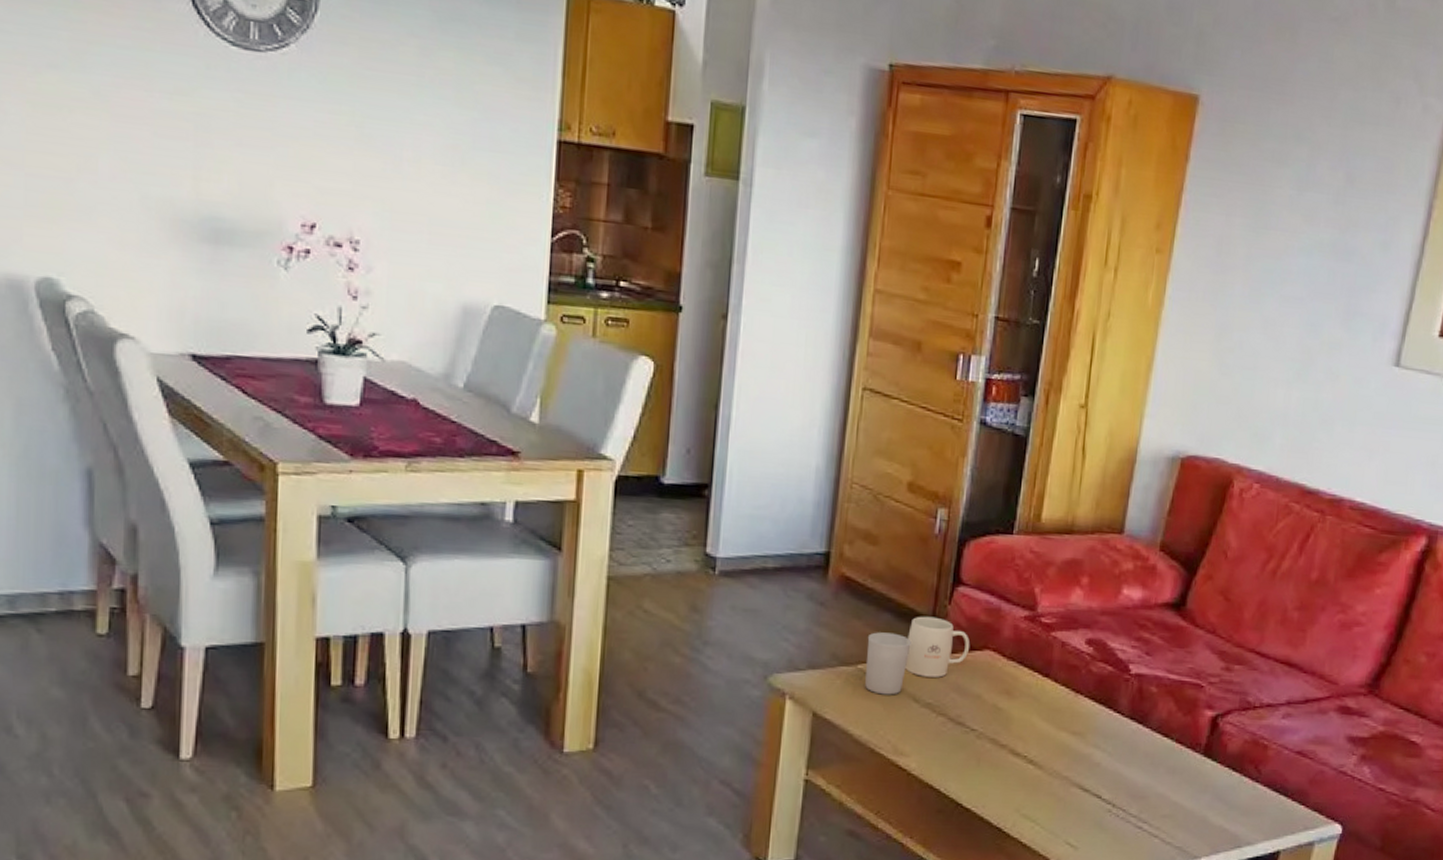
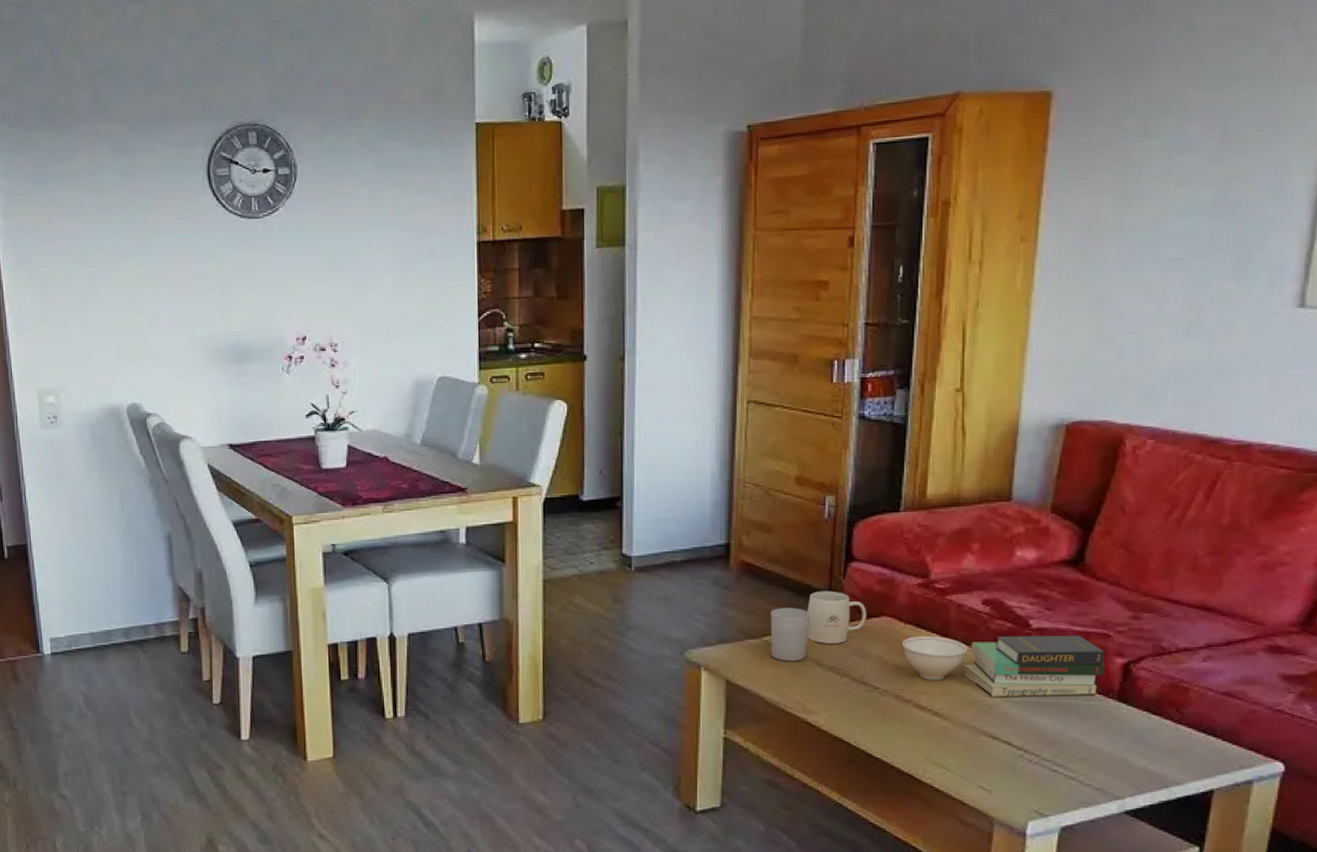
bowl: none [1002,674,1068,726] -> present [901,636,968,682]
books: none [1060,680,1196,750] -> present [963,635,1105,698]

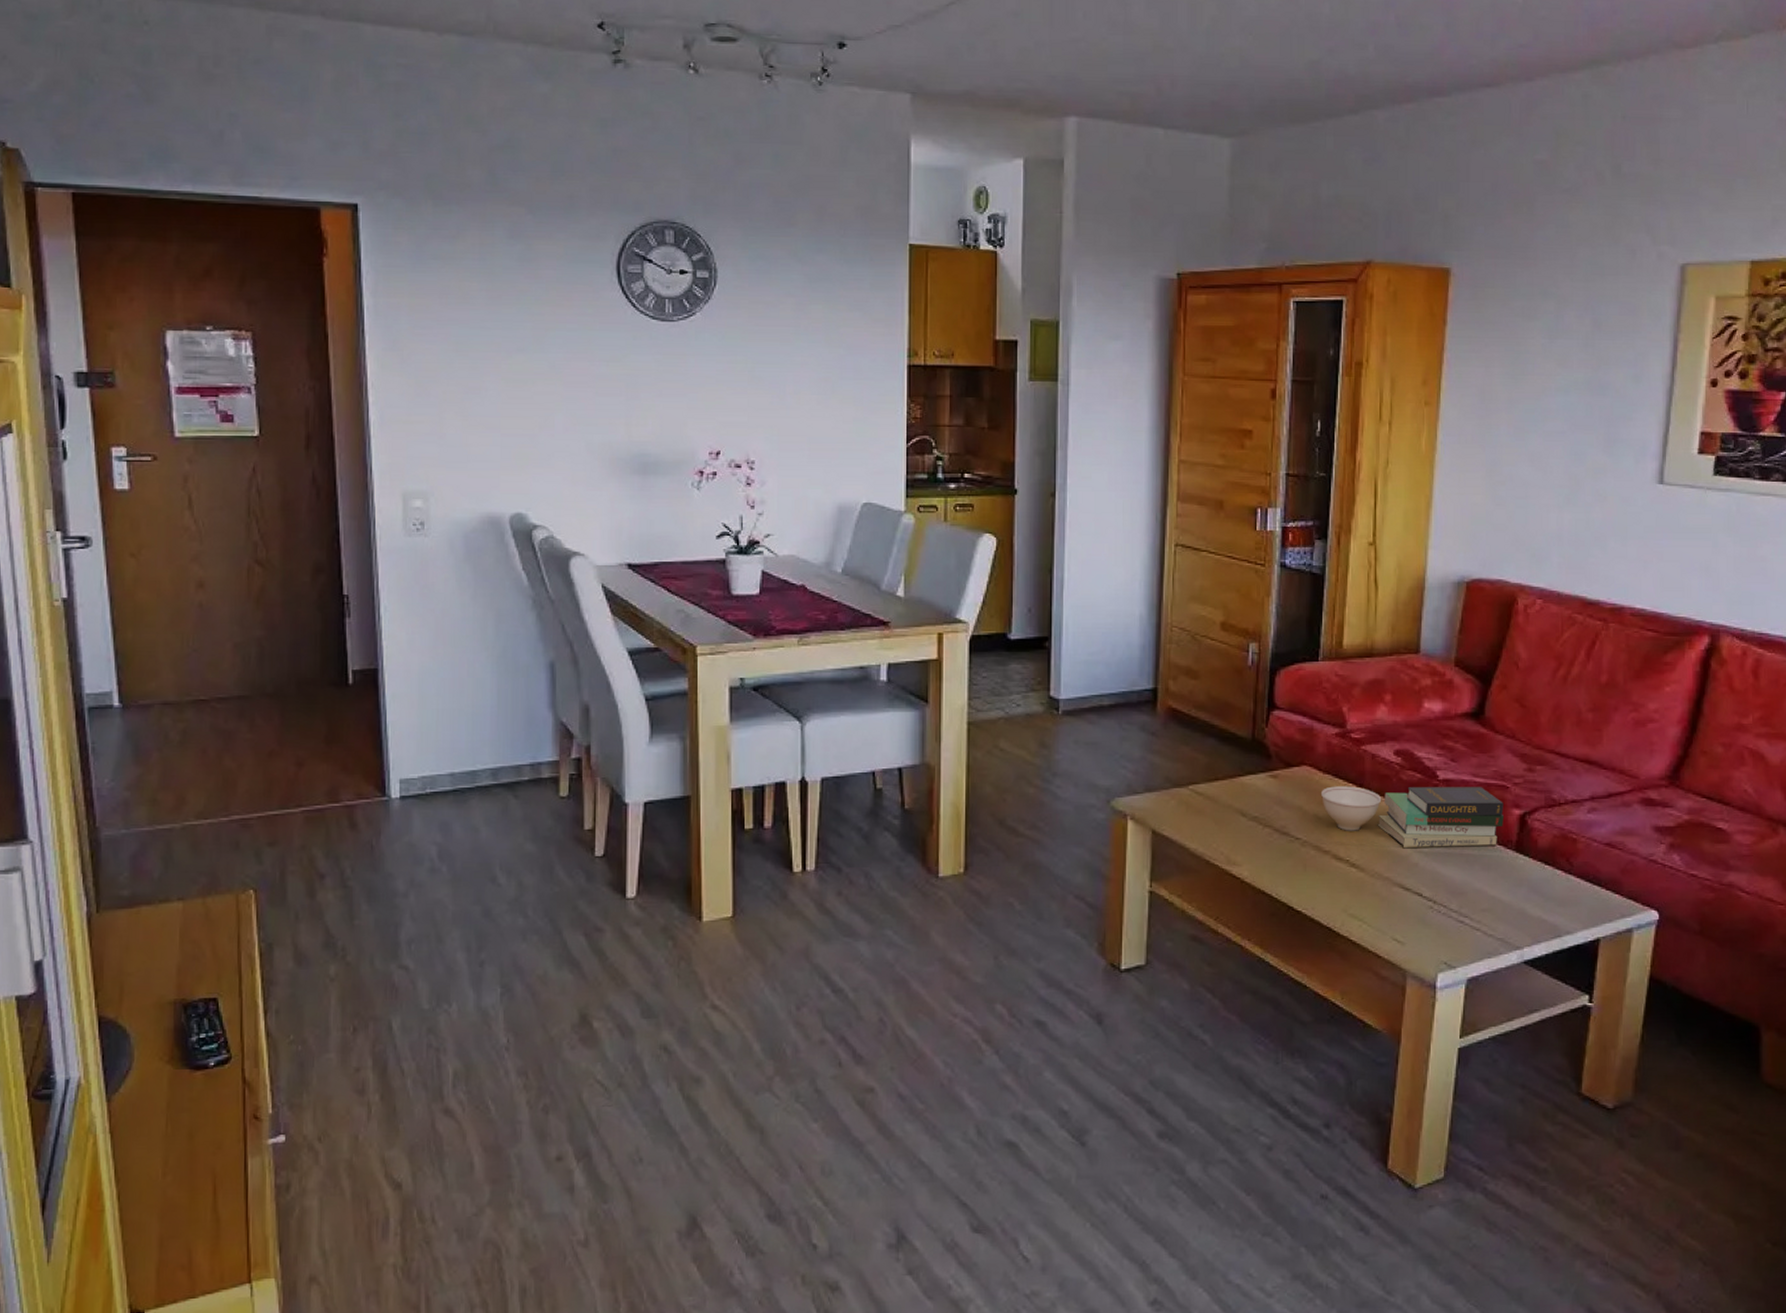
candle holder: present [770,608,811,662] -> none [1195,756,1235,811]
mug: present [807,591,867,644] -> none [1231,739,1288,793]

